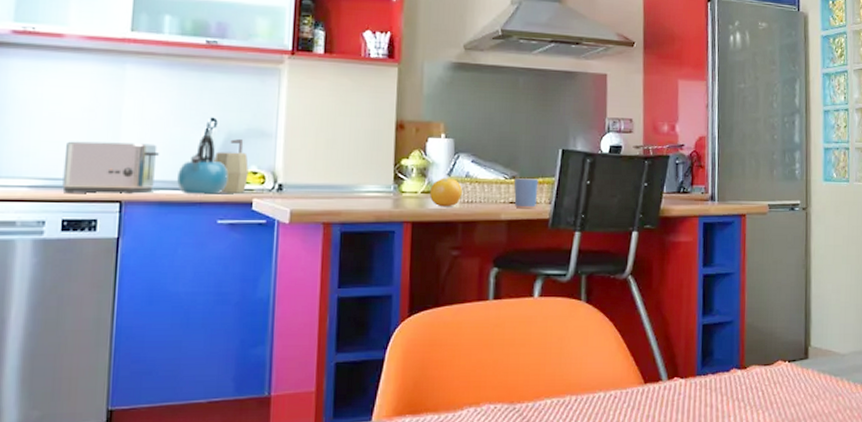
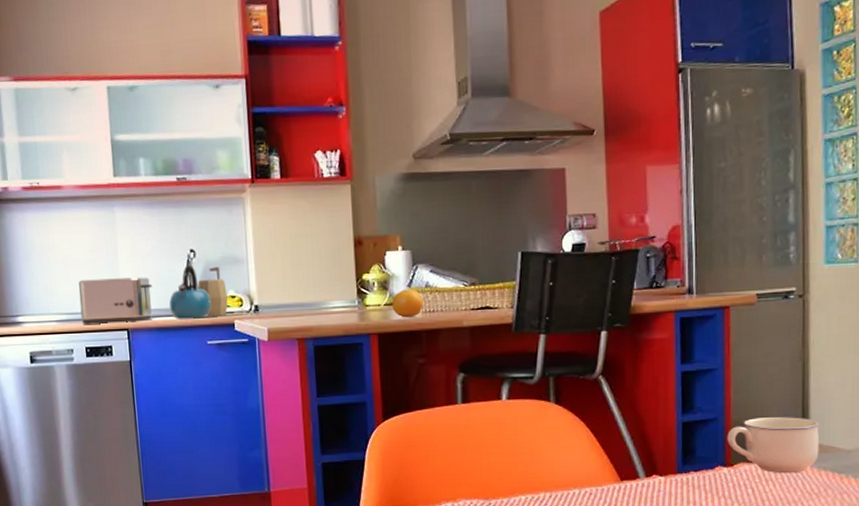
mug: present [513,178,539,208] -> none [473,284,499,314]
cup: none [741,321,819,376] -> present [727,417,820,474]

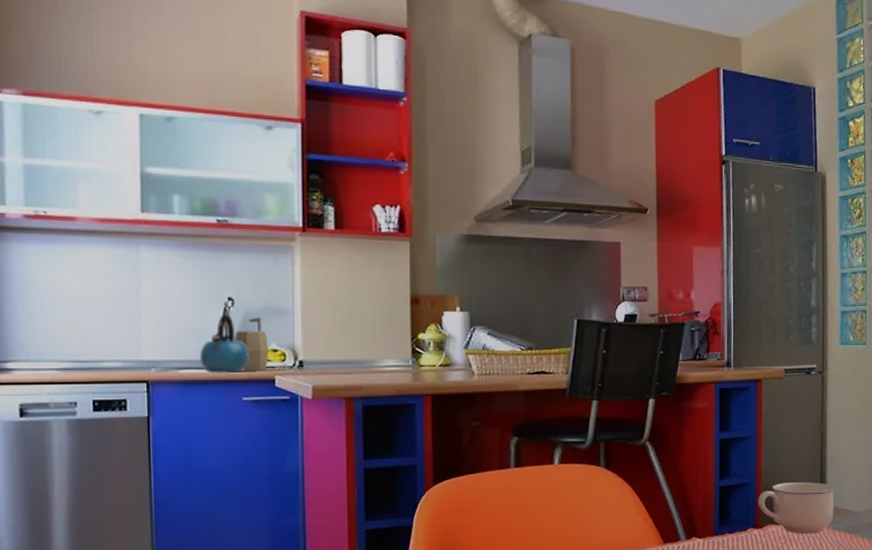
toaster: present [78,277,152,325] -> none [88,324,180,375]
fruit: present [391,289,423,318] -> none [447,351,479,380]

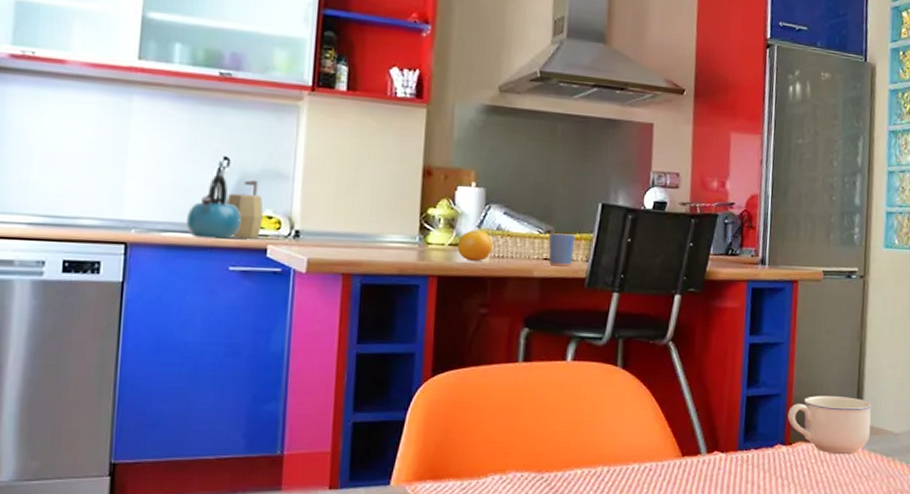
fruit: none [447,351,479,380] -> present [457,229,493,262]
mug: none [530,349,555,378] -> present [548,233,576,266]

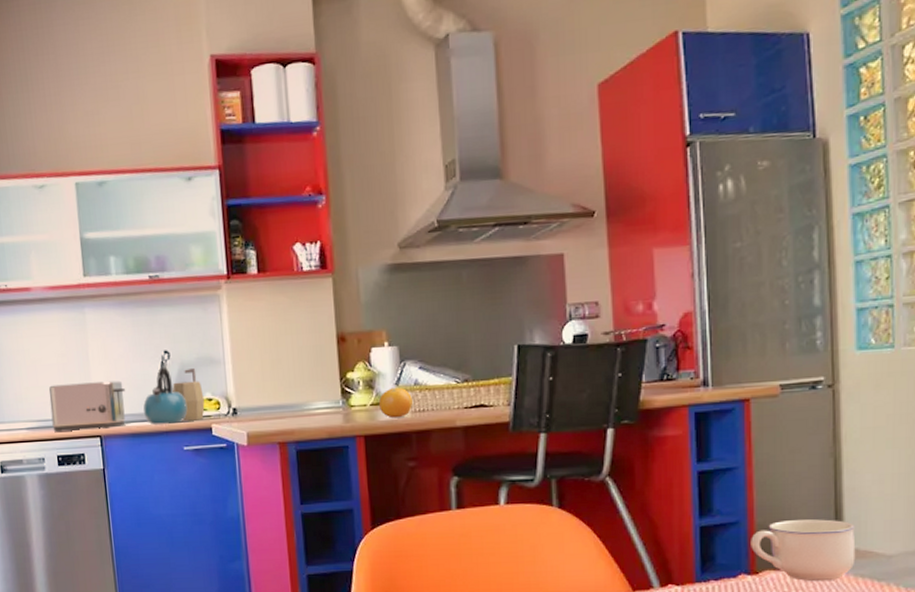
toaster: none [63,176,167,236] -> present [48,381,125,433]
mug: present [548,233,576,266] -> none [466,380,495,413]

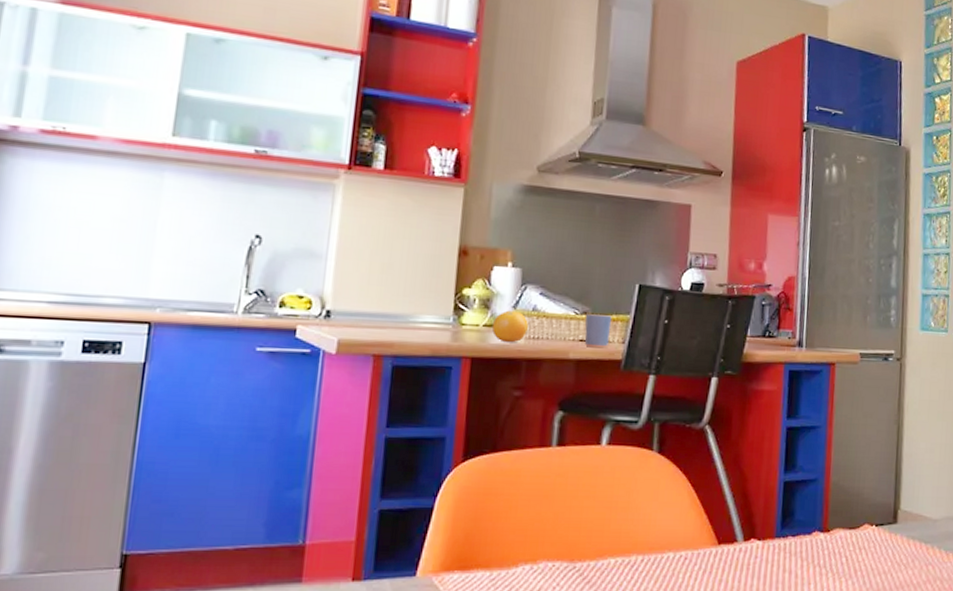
toaster: present [48,381,125,433] -> none [85,254,195,315]
kettle: present [143,368,188,426] -> none [213,254,272,320]
soap dispenser: present [172,367,205,421] -> none [256,258,295,319]
mug: none [466,380,495,413] -> present [584,314,612,347]
cup: present [751,519,856,582] -> none [825,481,910,542]

